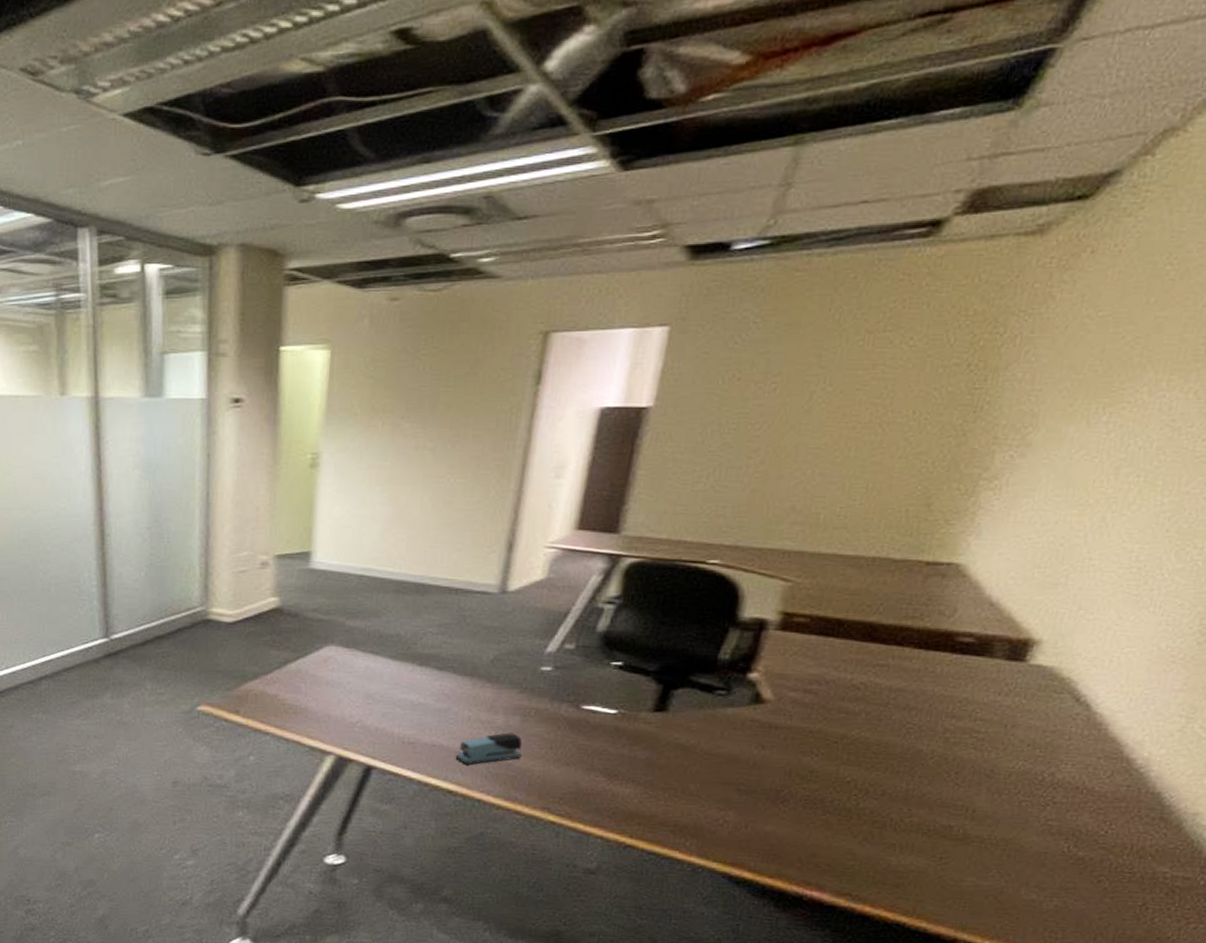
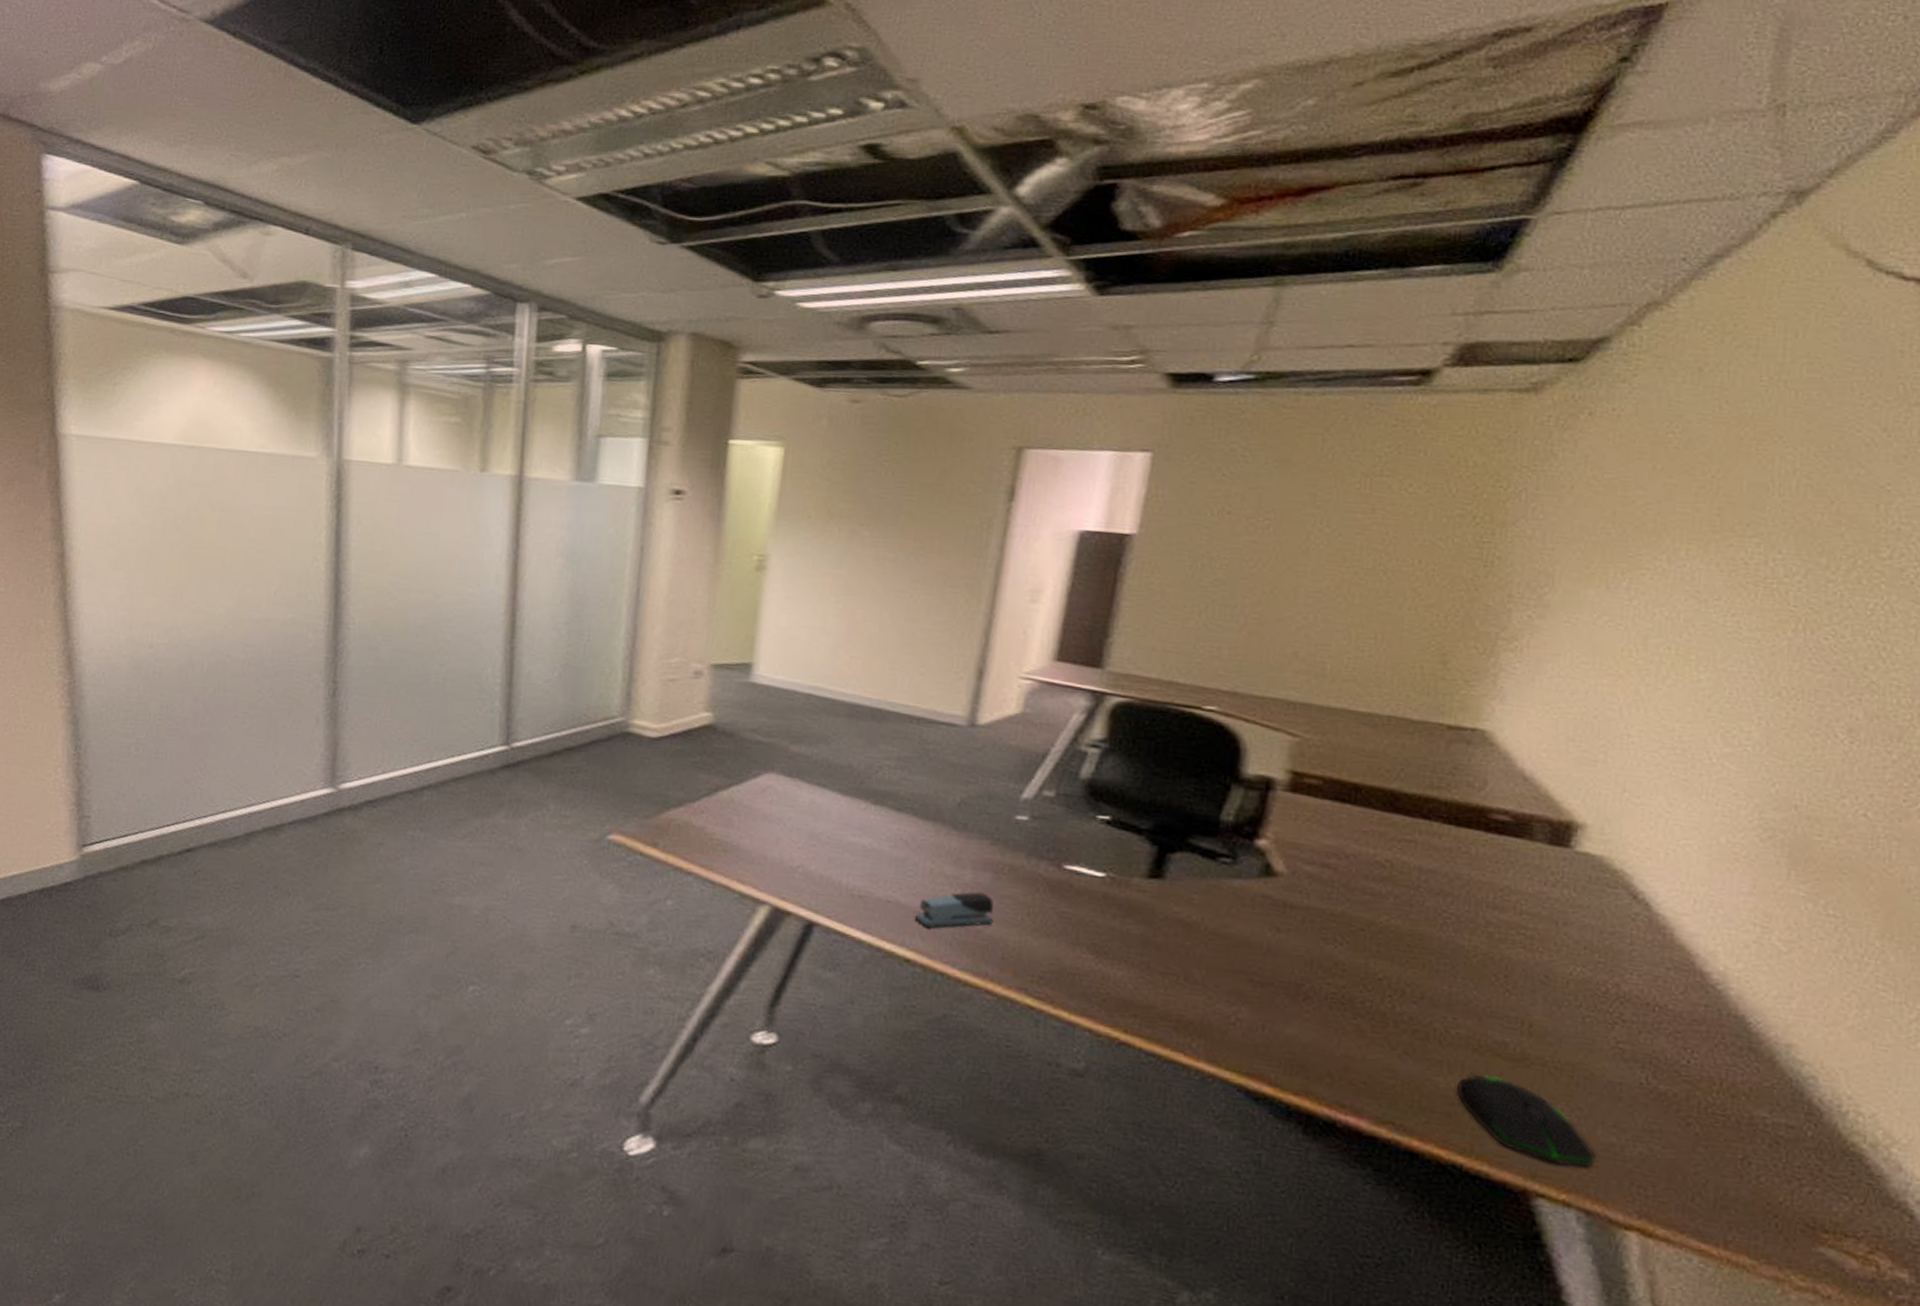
computer mouse: none [906,852,1017,920] -> present [1457,1075,1595,1168]

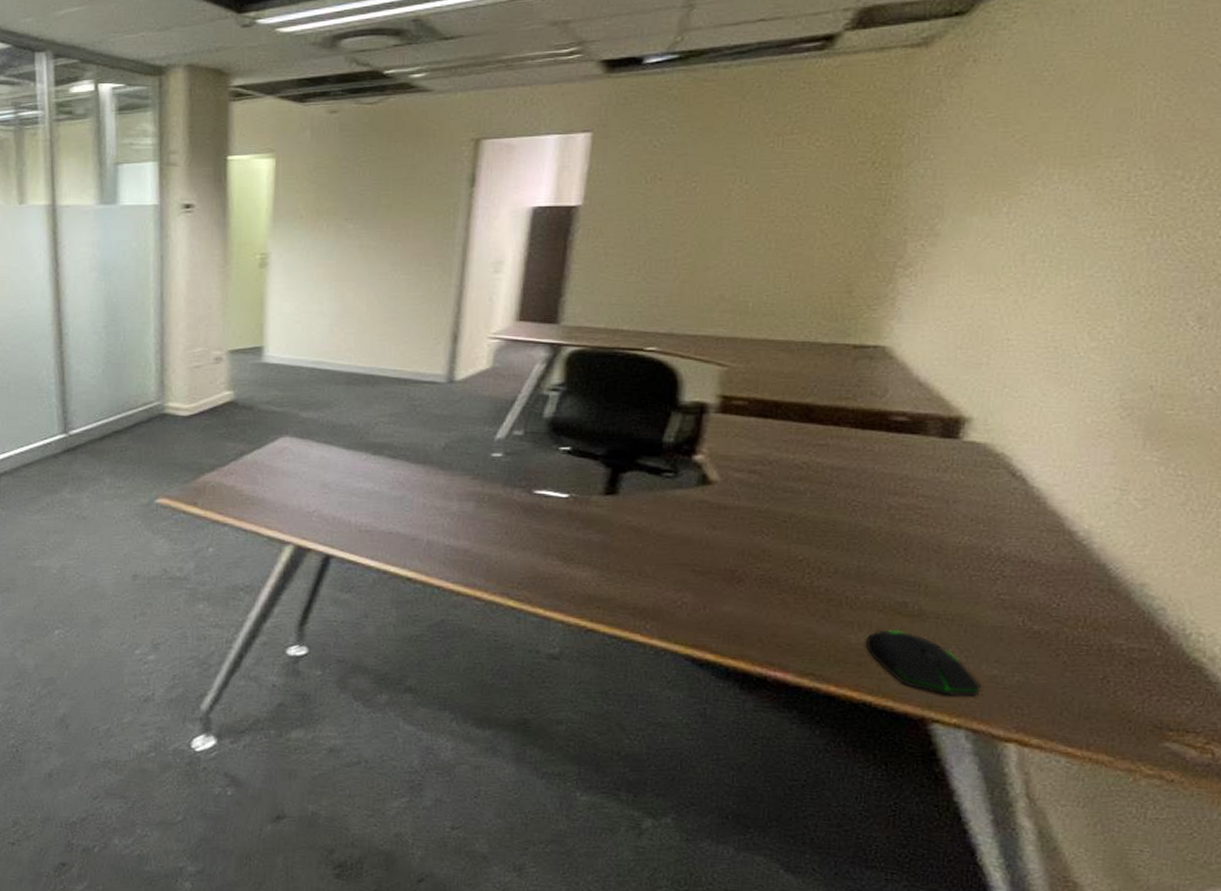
stapler: present [915,891,994,928] -> none [414,519,478,551]

